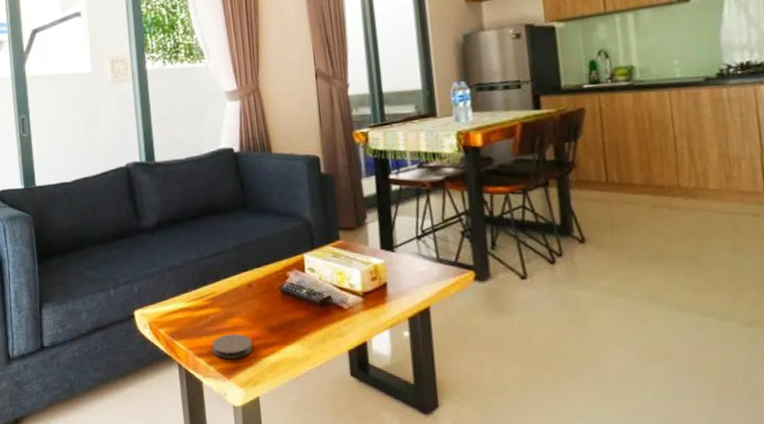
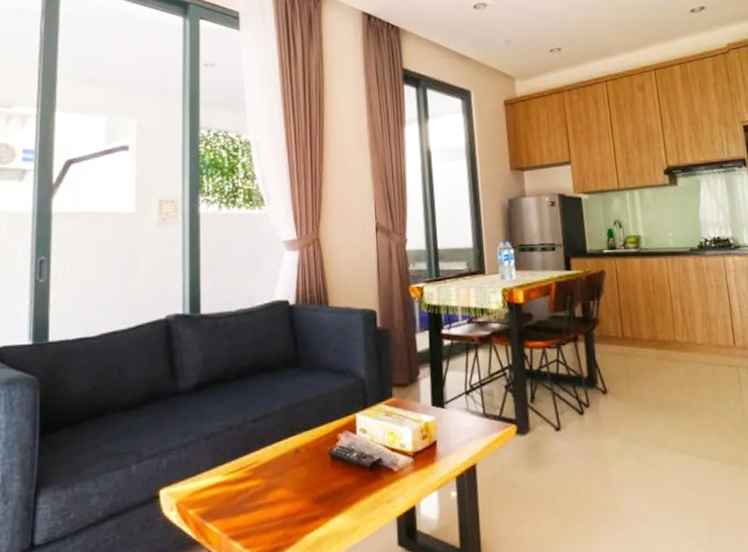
coaster: present [211,334,252,359] -> none [249,508,295,539]

